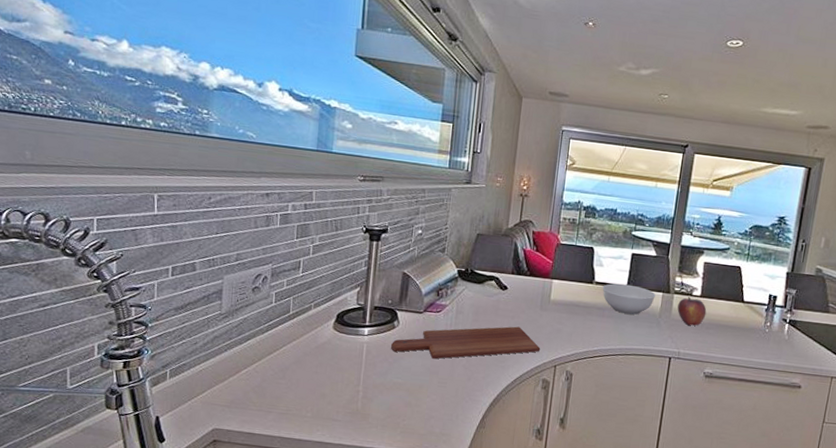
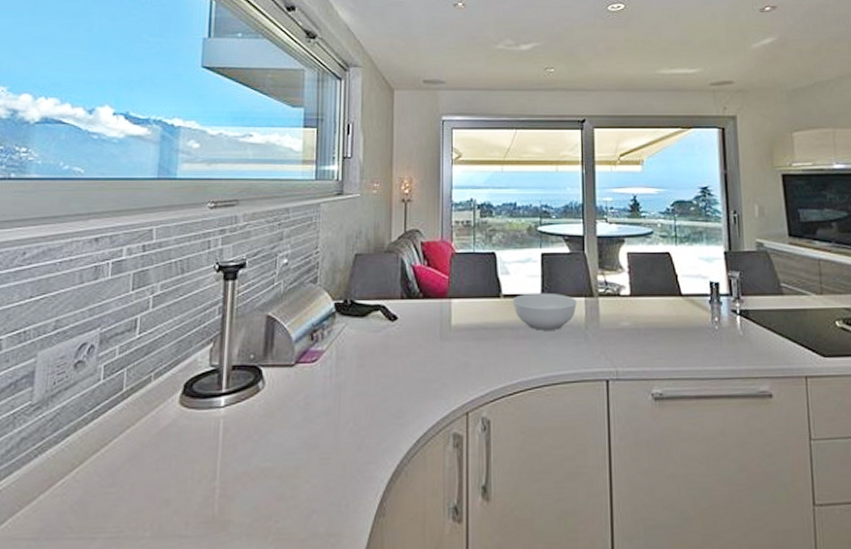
cutting board: present [390,326,541,359] -> none [254,366,446,427]
fruit: present [677,297,707,326] -> none [605,298,641,334]

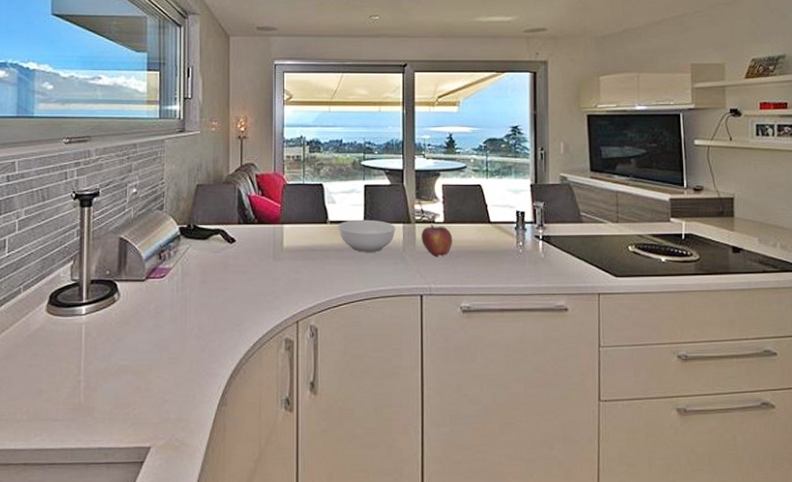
fruit: none [605,298,641,334] -> present [421,225,453,256]

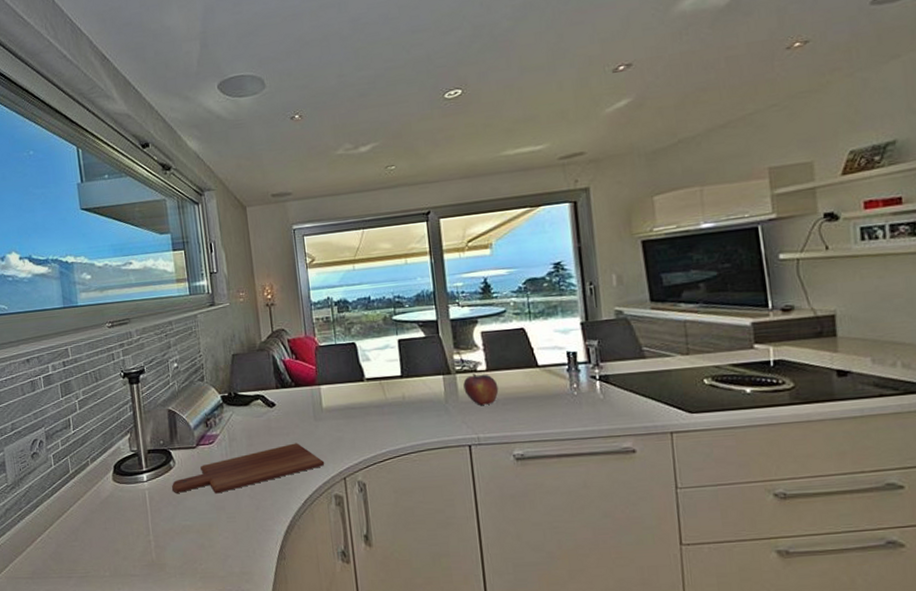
cutting board: none [112,282,279,332] -> present [171,443,325,494]
bowl: present [338,219,396,252] -> none [375,373,436,407]

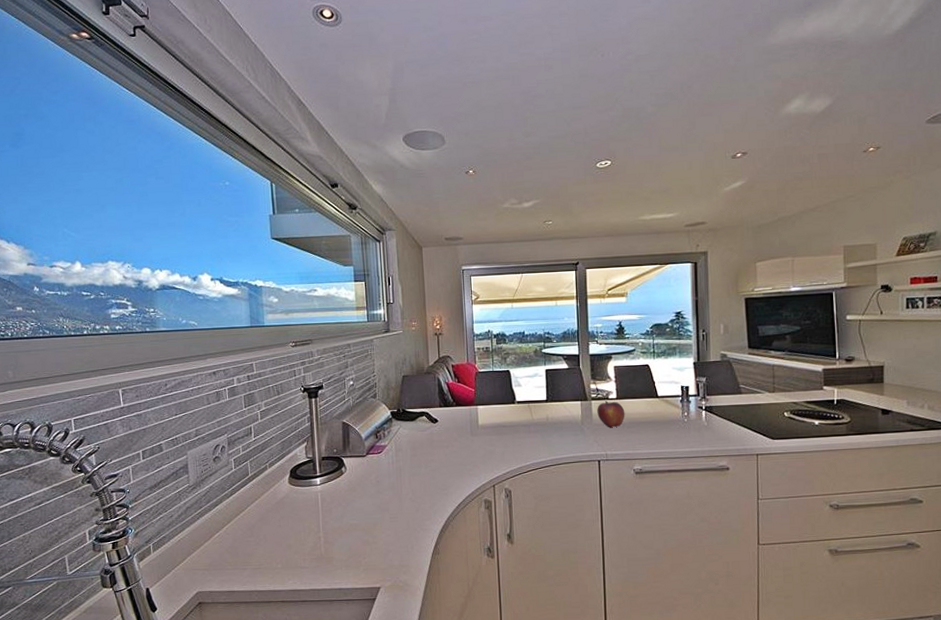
cutting board: present [171,443,325,494] -> none [341,454,478,497]

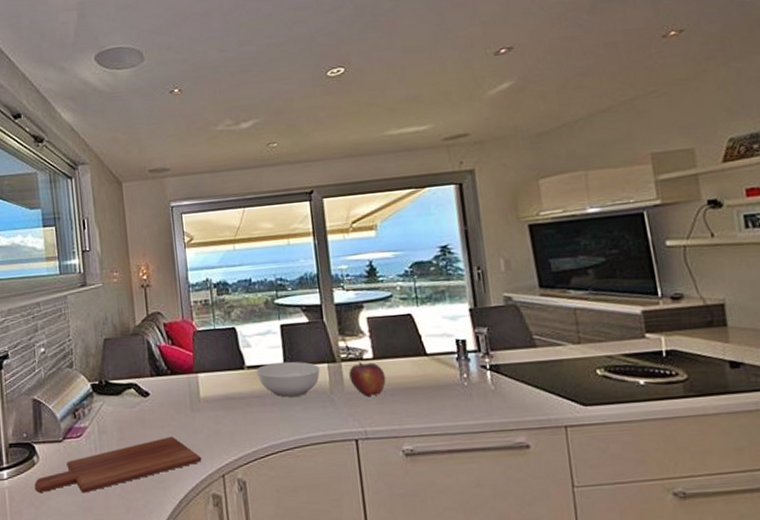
cutting board: none [341,454,478,497] -> present [34,436,202,493]
bowl: none [524,398,575,427] -> present [256,361,320,397]

